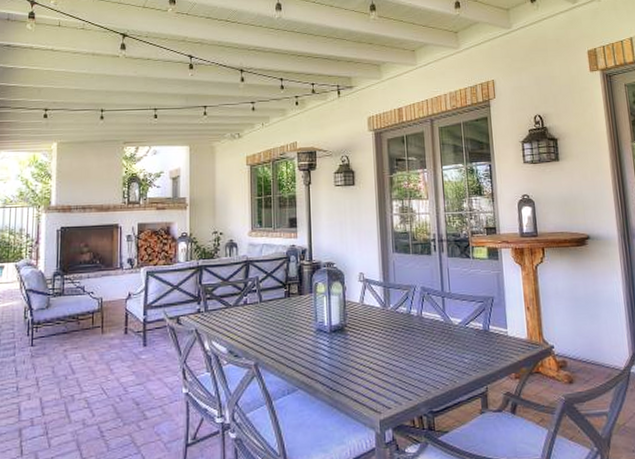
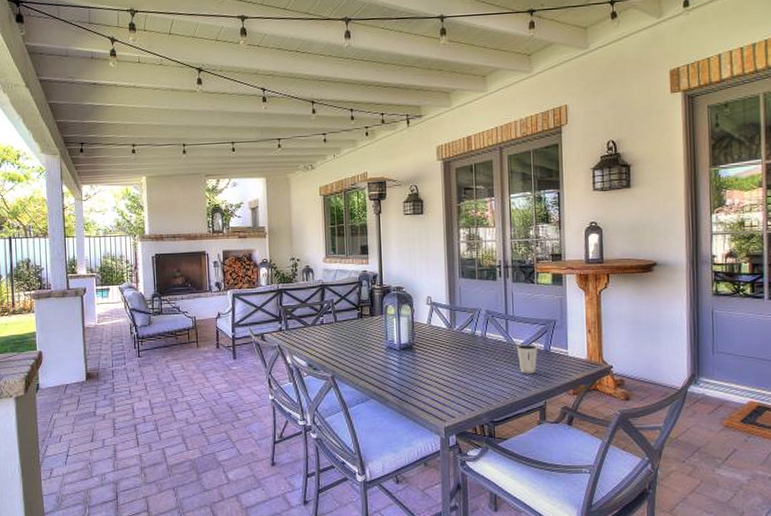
dixie cup: none [454,323,477,357] -> present [516,344,538,374]

